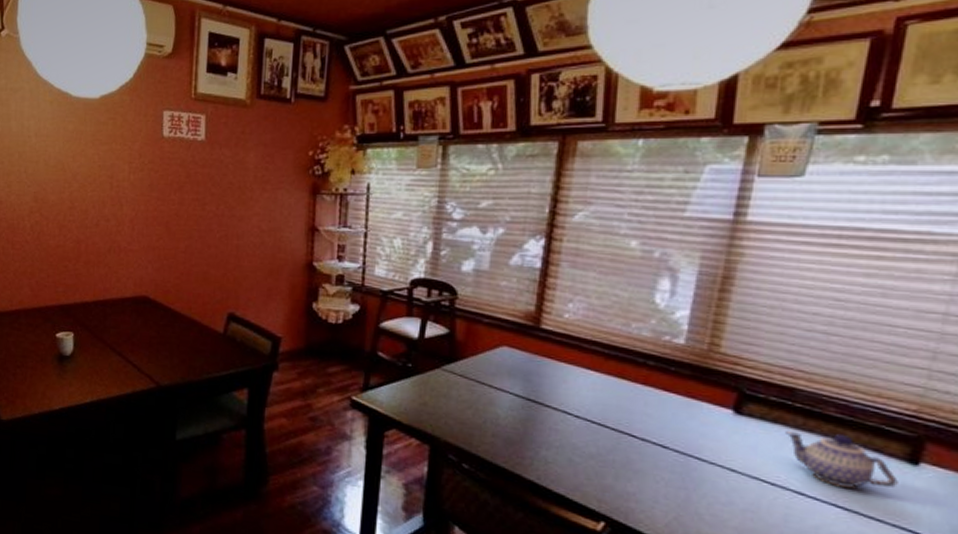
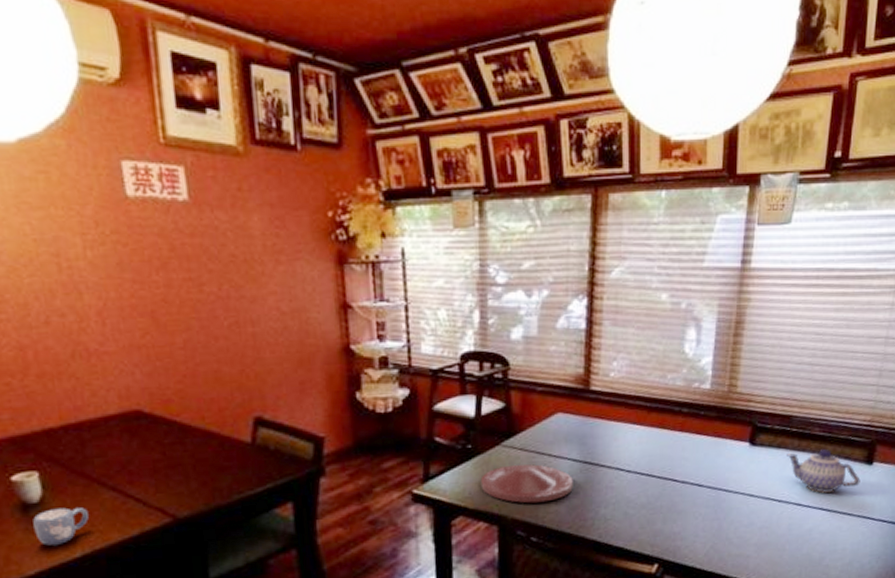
mug: none [64,362,100,390] -> present [33,507,89,546]
plate: none [416,389,513,432] -> present [480,464,573,503]

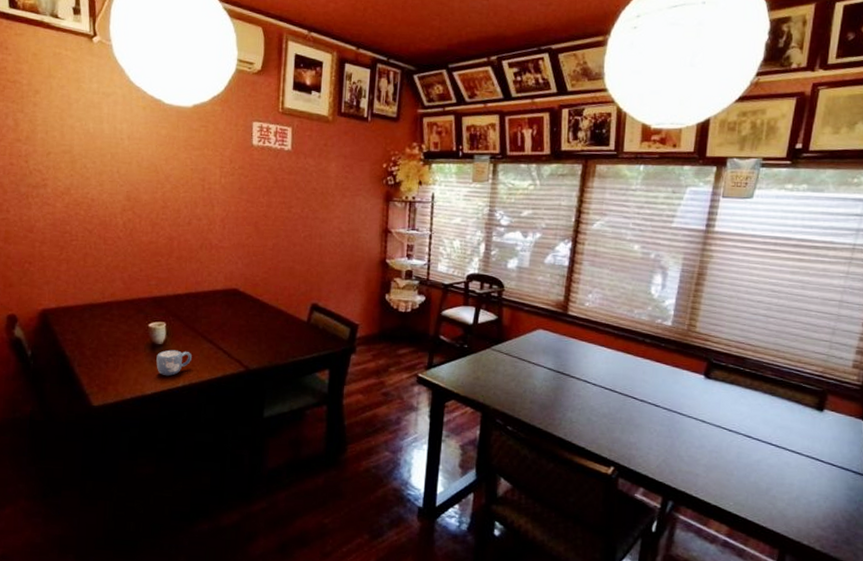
plate: present [480,464,573,503] -> none [471,365,547,400]
teapot: present [787,448,861,493] -> none [739,390,811,430]

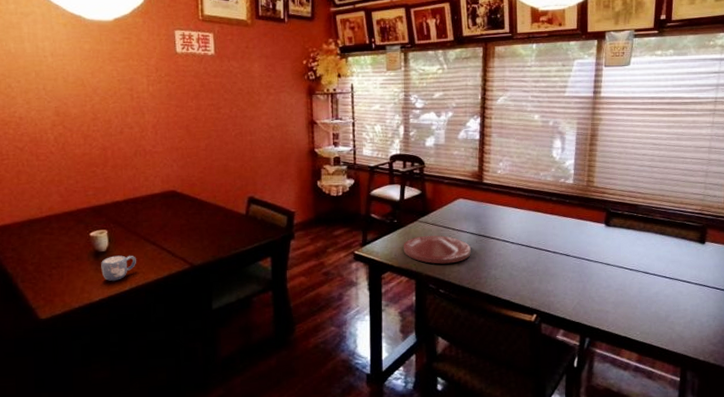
plate: none [471,365,547,400] -> present [403,235,471,264]

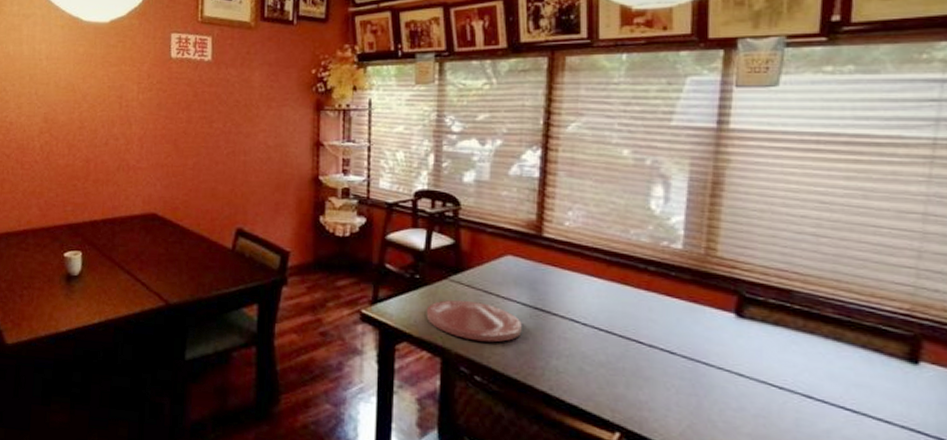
mug: present [101,255,136,281] -> none [71,281,108,311]

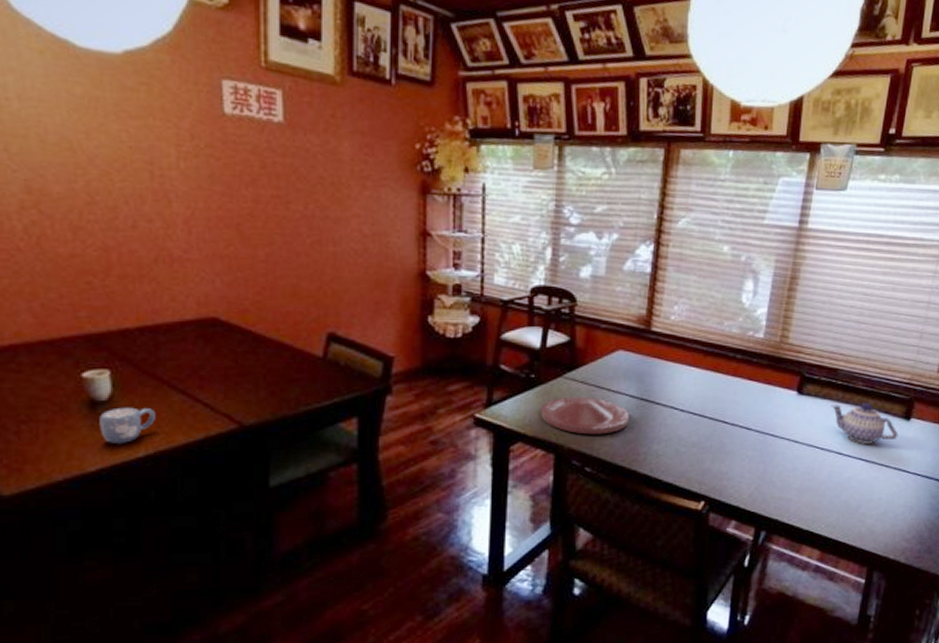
mug: none [71,281,108,311] -> present [99,407,155,443]
teapot: none [788,334,902,390] -> present [831,402,898,444]

